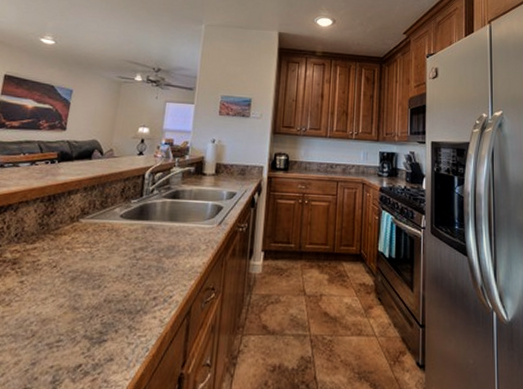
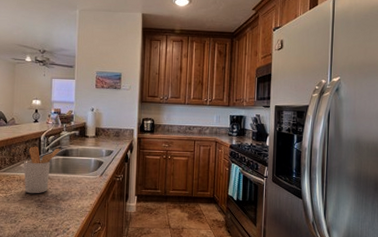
utensil holder: none [116,185,170,249] -> present [24,146,61,194]

